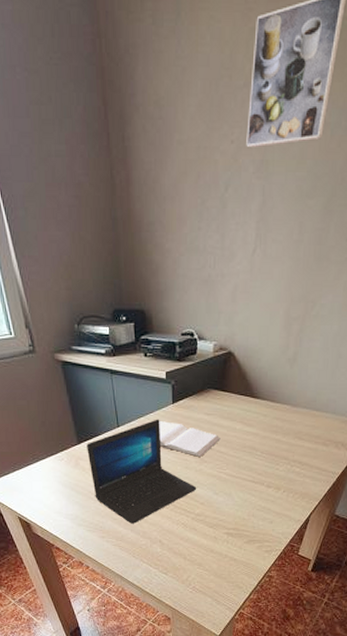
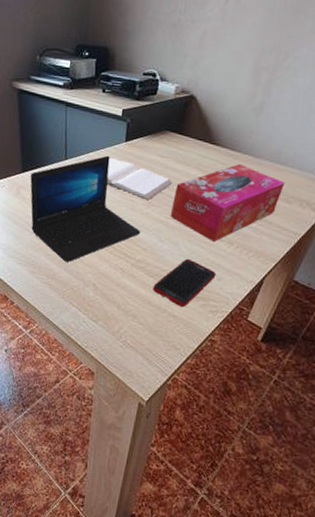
cell phone: none [213,507,268,551] -> present [153,258,216,308]
tissue box: none [221,414,321,489] -> present [170,163,285,242]

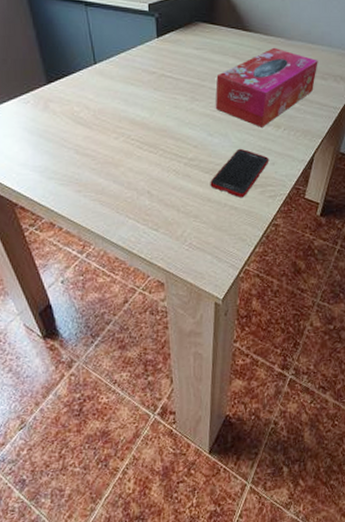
laptop: present [30,155,141,262] -> none [58,54,189,174]
book: present [106,157,173,200] -> none [142,55,212,95]

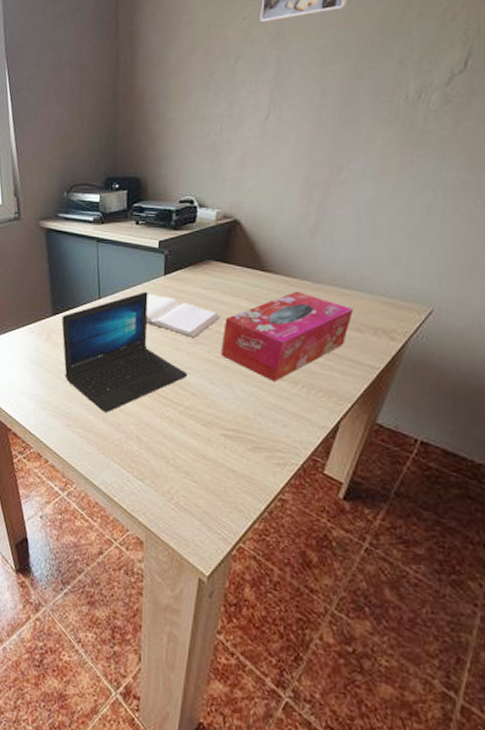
laptop: none [58,54,189,174] -> present [61,291,188,412]
book: none [142,55,212,95] -> present [145,293,220,337]
cell phone: present [210,148,269,198] -> none [206,402,281,461]

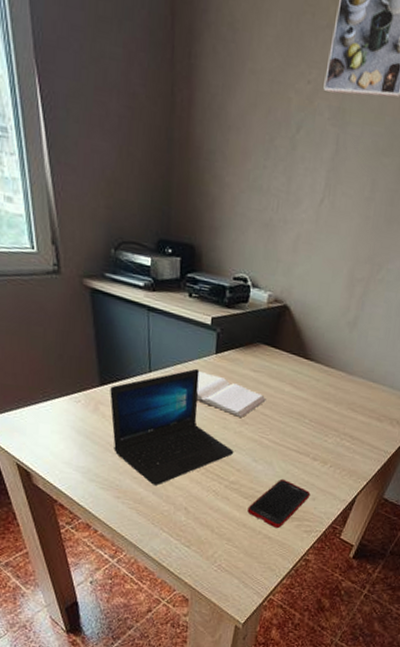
cell phone: none [206,402,281,461] -> present [247,478,311,529]
tissue box: present [220,291,353,381] -> none [264,380,377,461]

